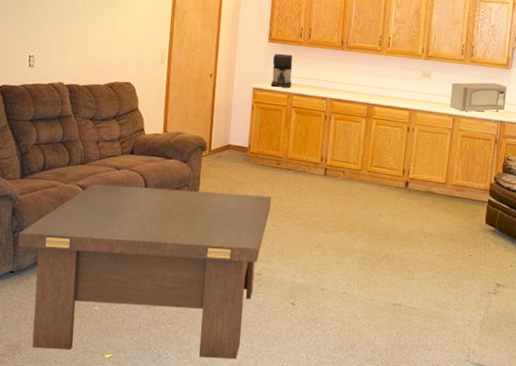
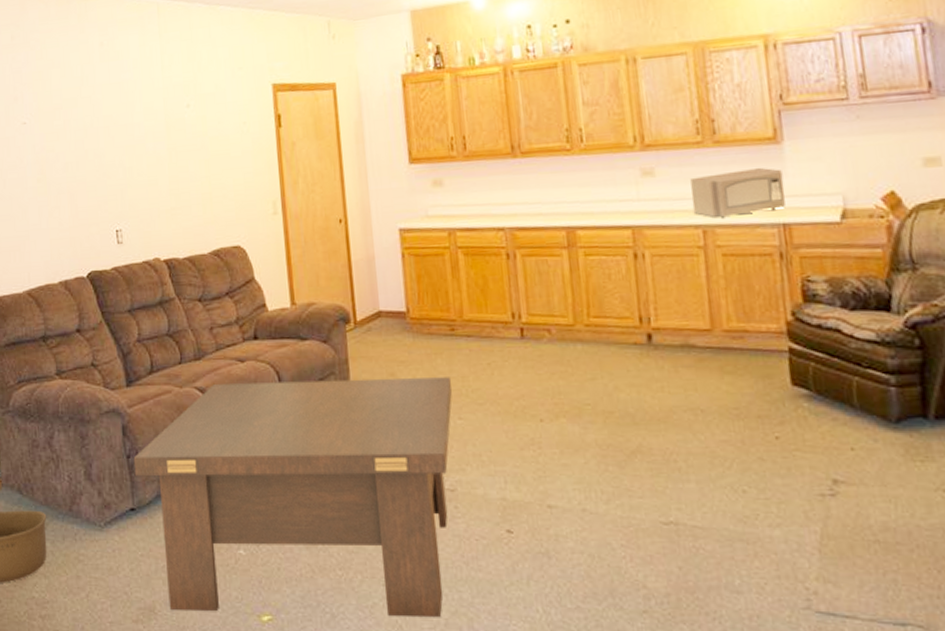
coffee maker: present [271,53,293,89] -> none [418,175,452,225]

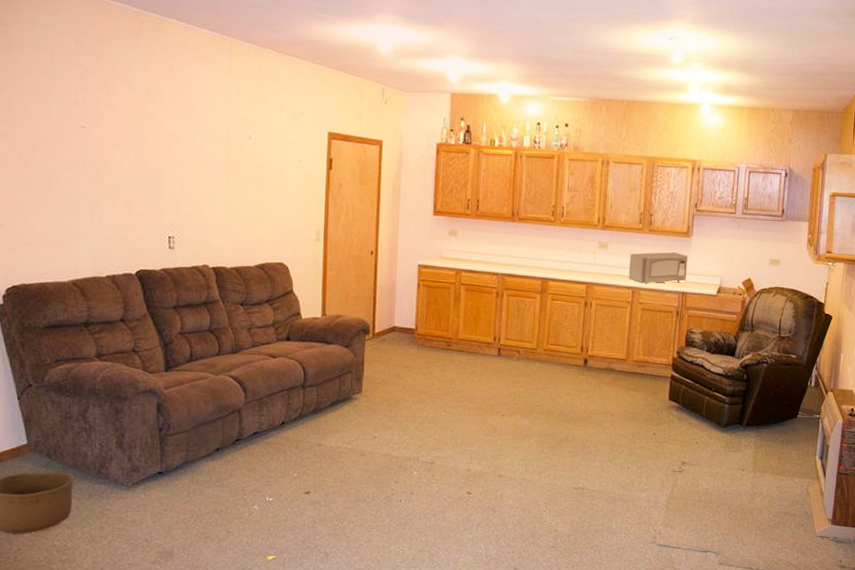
coffee table: present [133,377,453,618] -> none [165,374,443,555]

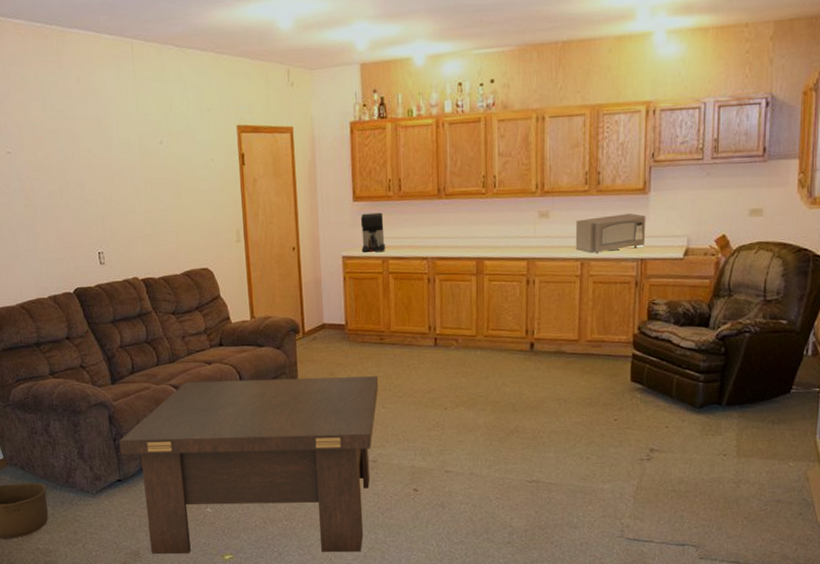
coffee table: none [165,374,443,555] -> present [119,376,379,554]
coffee maker: none [437,227,461,265] -> present [360,212,386,253]

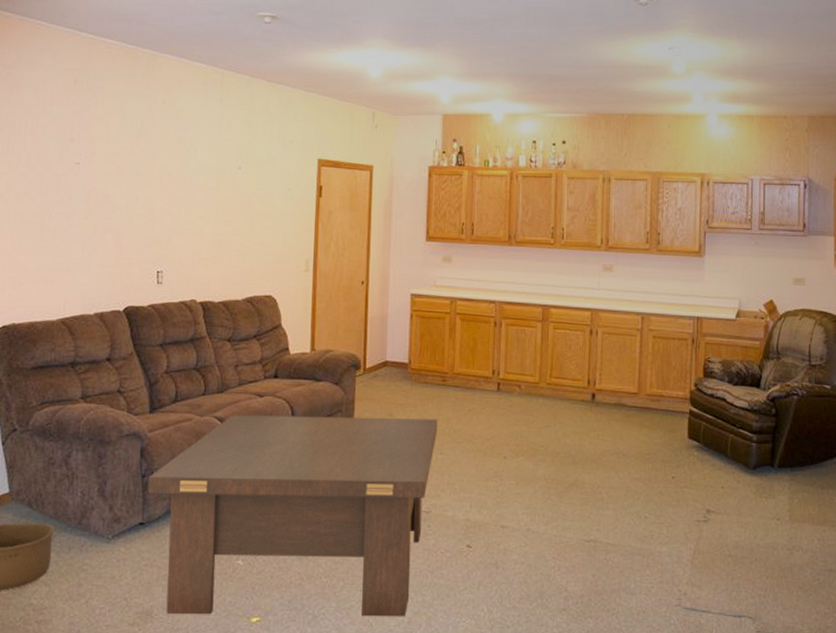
coffee maker: present [360,212,386,253] -> none [431,253,455,293]
microwave: present [575,213,646,254] -> none [636,273,701,310]

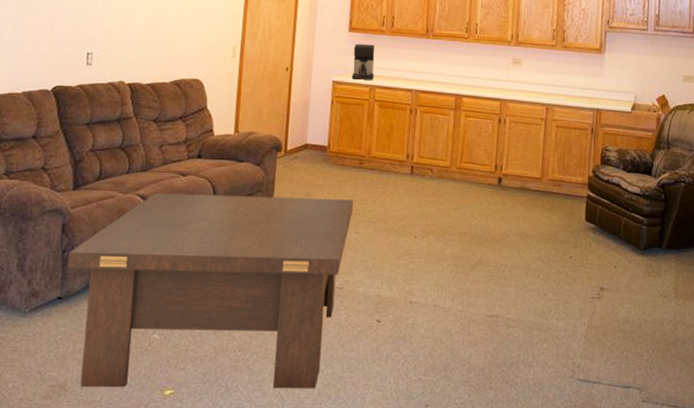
coffee maker: none [431,253,455,293] -> present [351,43,375,81]

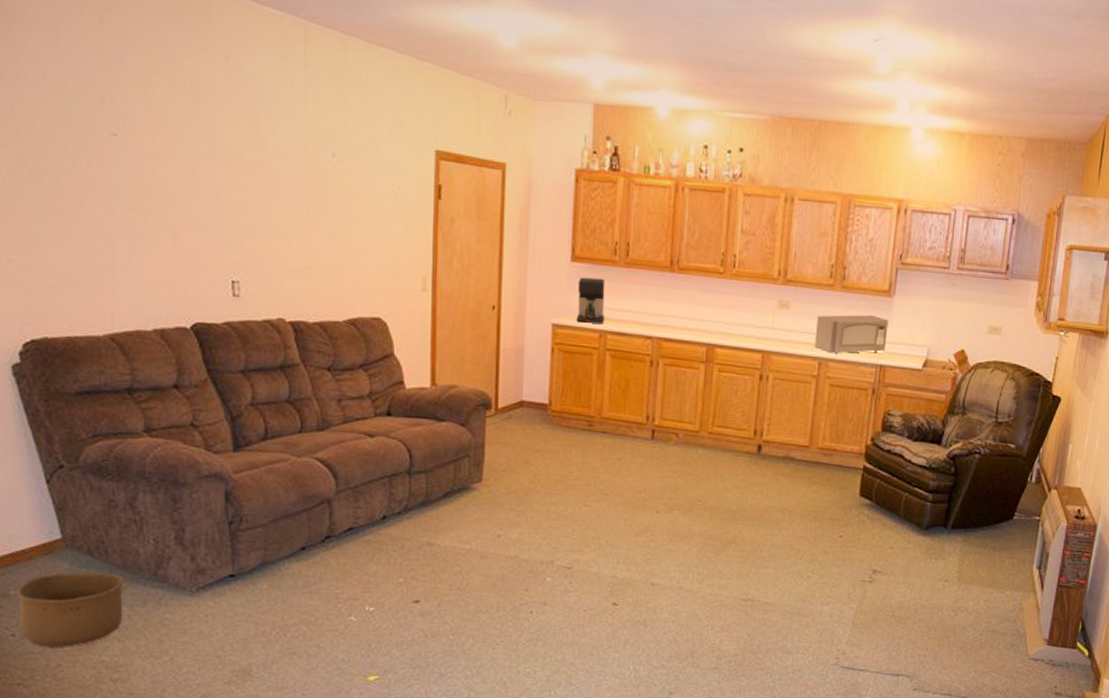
coffee table: present [67,193,354,389] -> none [236,457,583,676]
microwave: none [542,68,601,102] -> present [814,314,889,355]

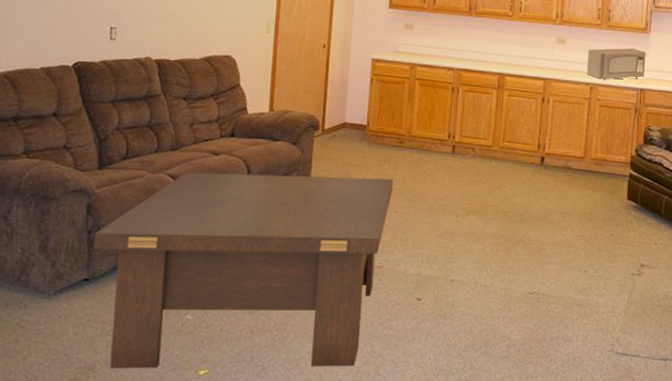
coffee table: none [236,457,583,676] -> present [93,173,394,369]
coffee maker: present [576,277,606,325] -> none [391,20,416,59]

